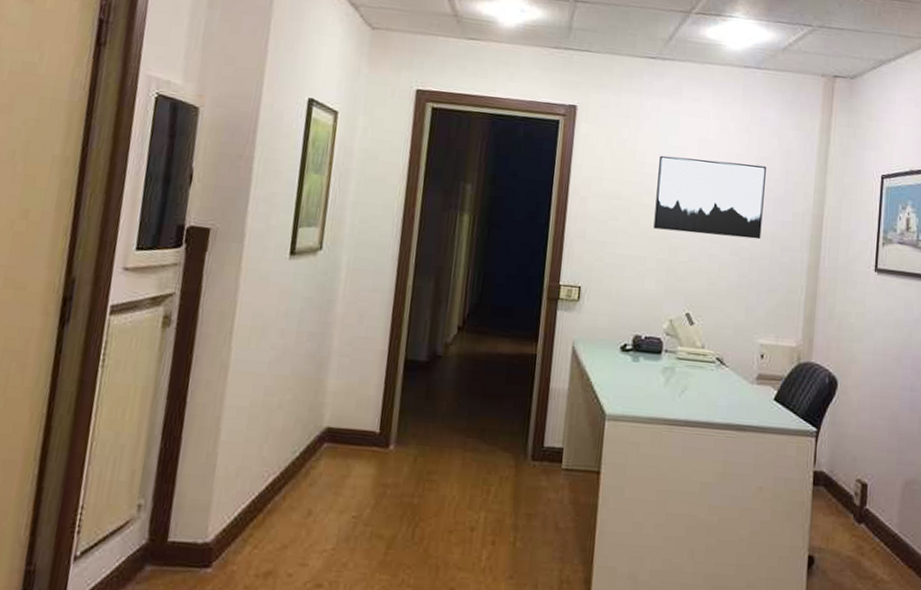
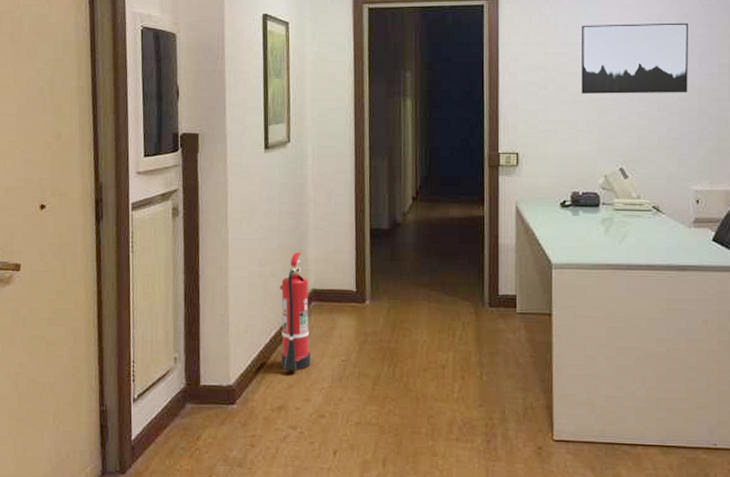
fire extinguisher: none [275,381,323,527] -> present [279,252,311,371]

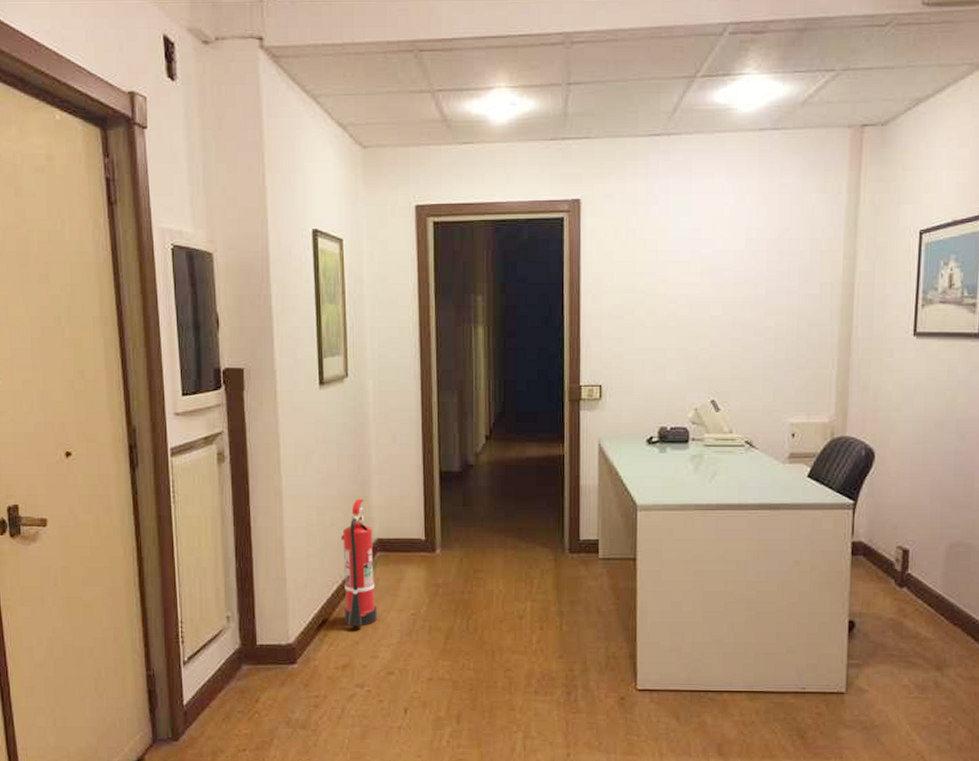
wall art: present [581,23,688,94] -> none [671,237,789,318]

